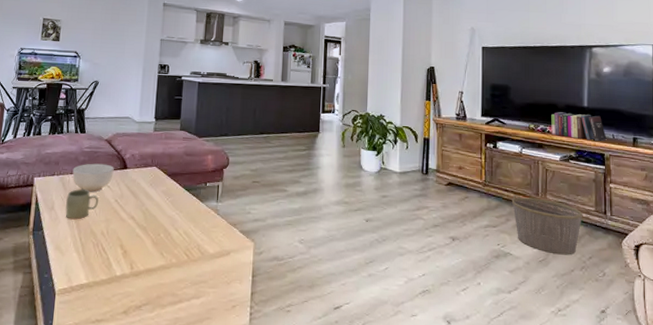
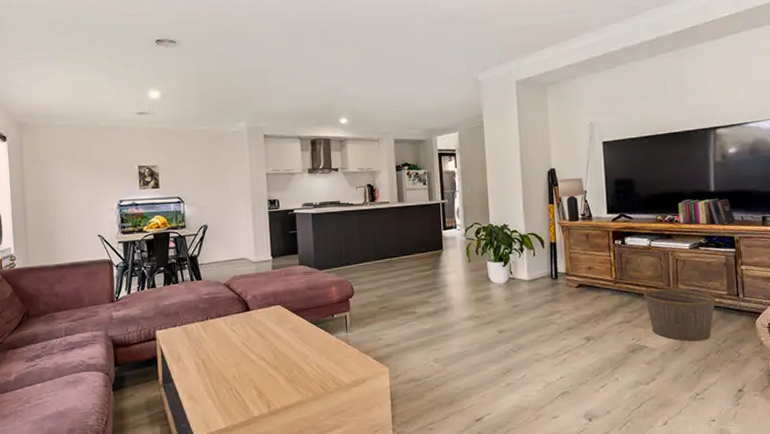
mug: present [65,189,99,220] -> none [192,336,226,368]
bowl: present [72,163,114,192] -> none [194,308,237,339]
table lamp: none [435,78,461,121] -> present [558,178,585,223]

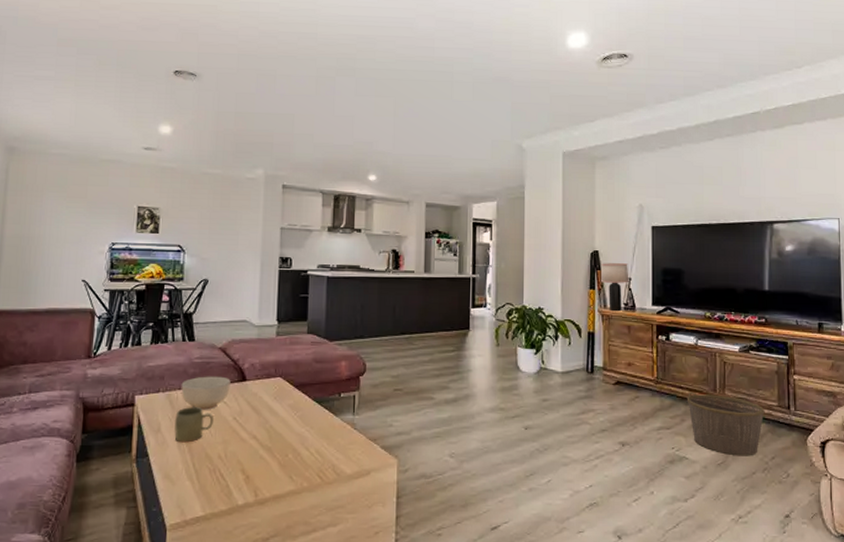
mug: none [192,336,226,368] -> present [174,407,213,443]
bowl: none [194,308,237,339] -> present [181,376,231,410]
books: present [678,198,736,225] -> none [729,297,790,329]

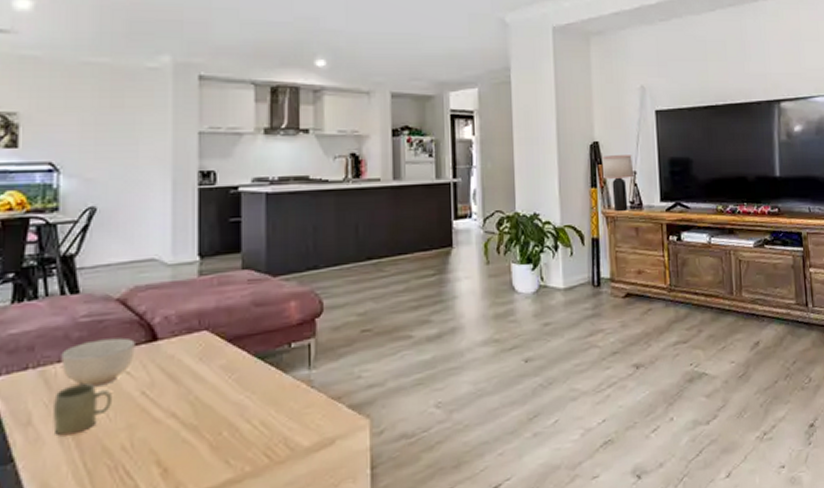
basket: present [686,393,765,456] -> none [702,298,784,365]

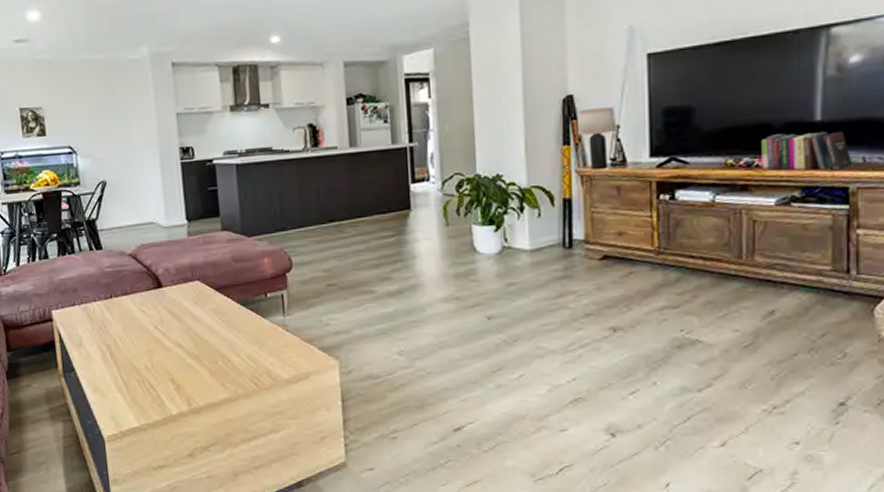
mug: present [53,383,111,436] -> none [95,318,135,355]
bowl: present [61,337,135,387] -> none [95,284,147,321]
books: none [741,185,803,219] -> present [761,131,853,171]

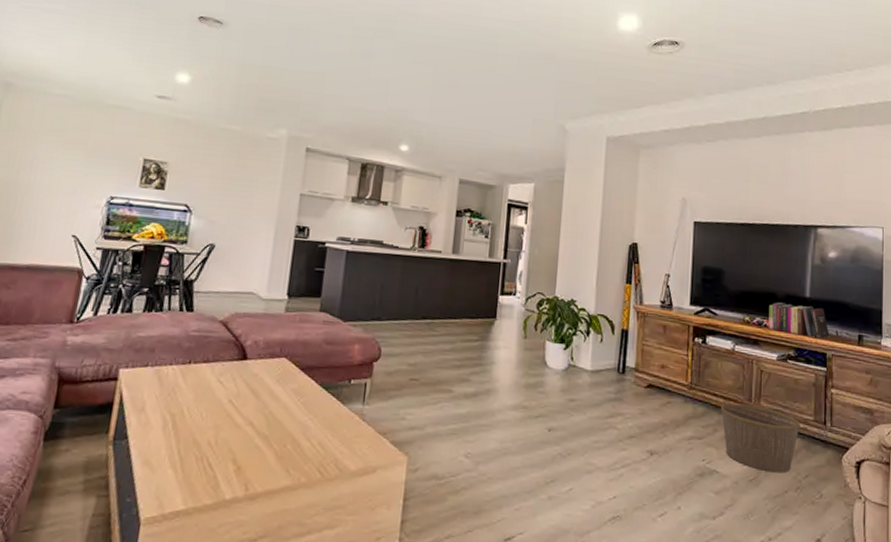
table lamp: present [577,107,617,171] -> none [637,256,668,310]
basket: none [700,262,813,336] -> present [720,401,801,473]

